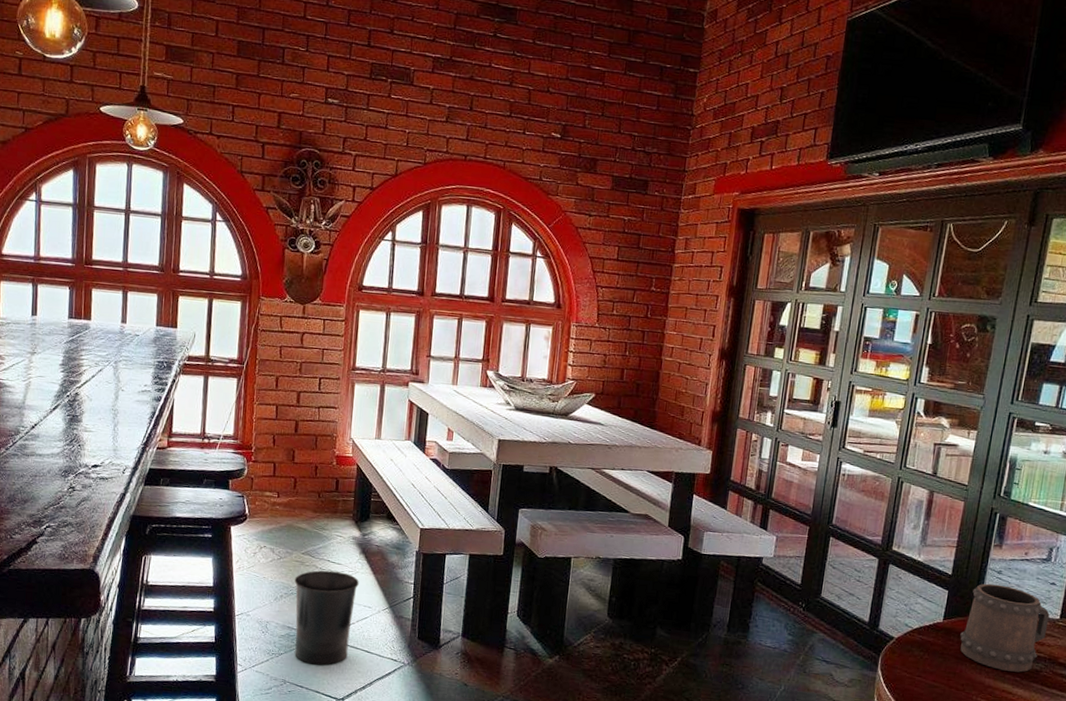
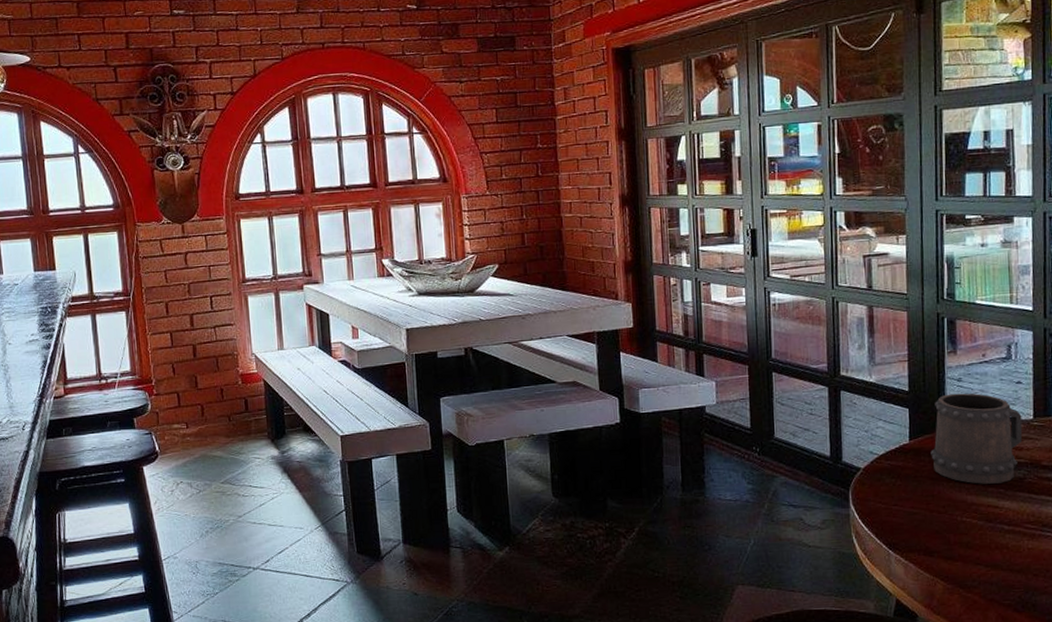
waste bin: present [294,570,359,666] -> none [218,495,286,599]

